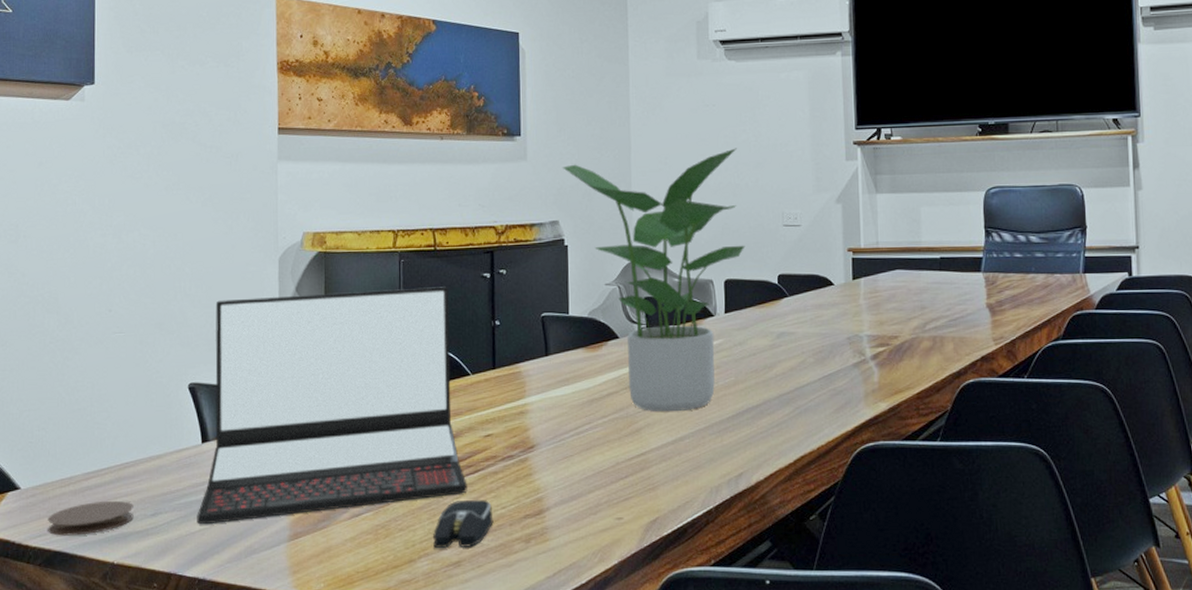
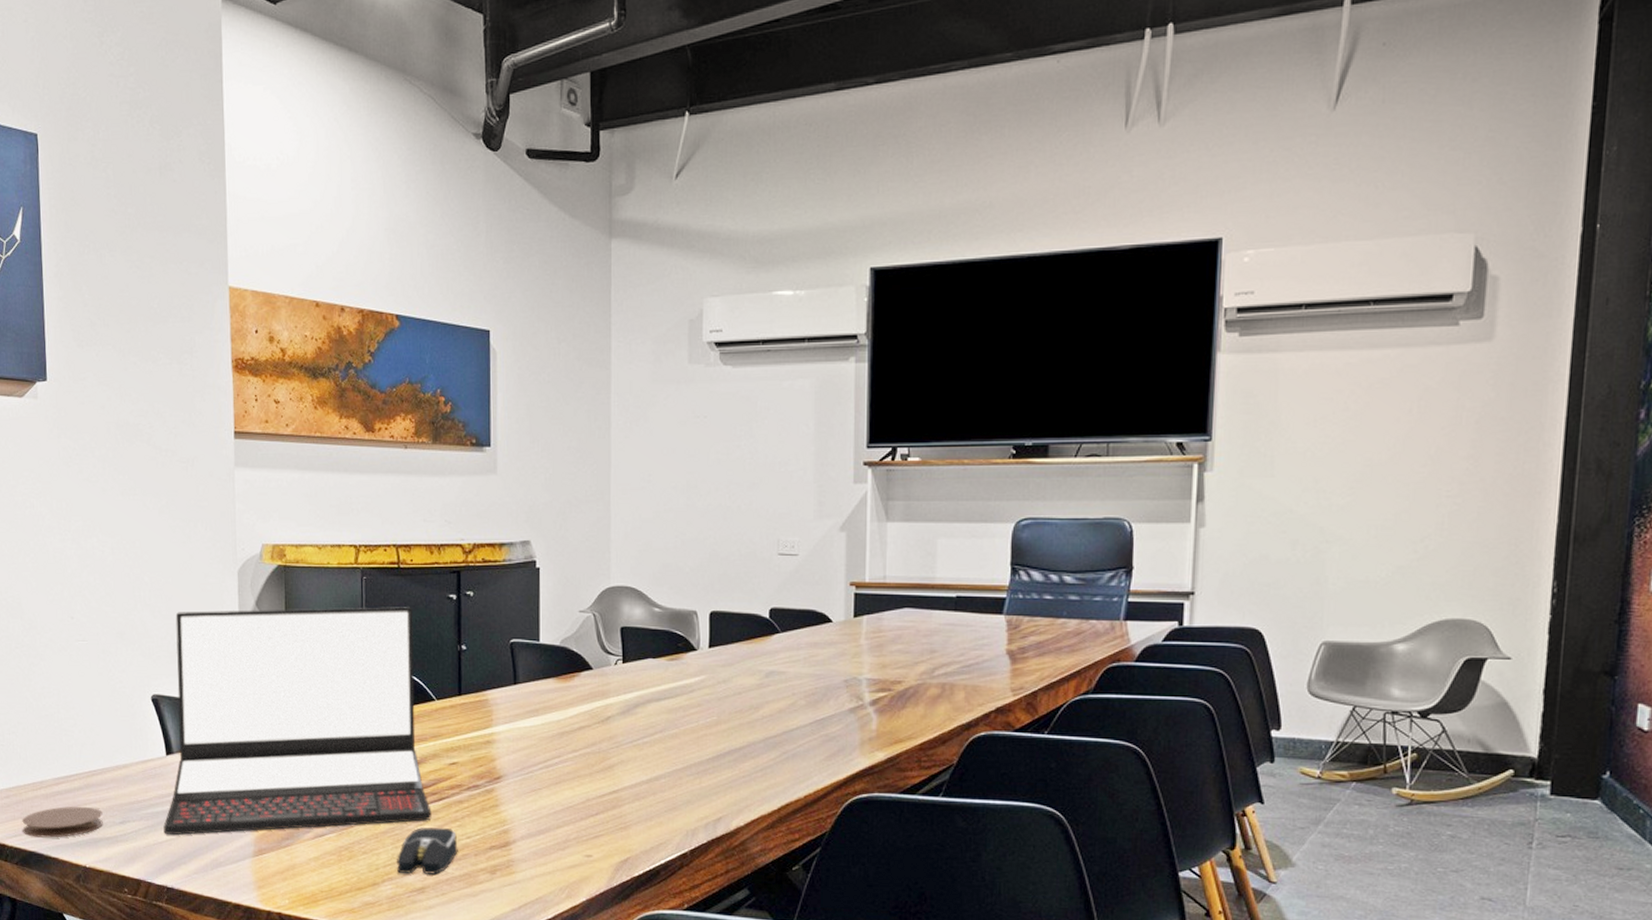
potted plant: present [563,148,745,411] -> none [536,466,735,749]

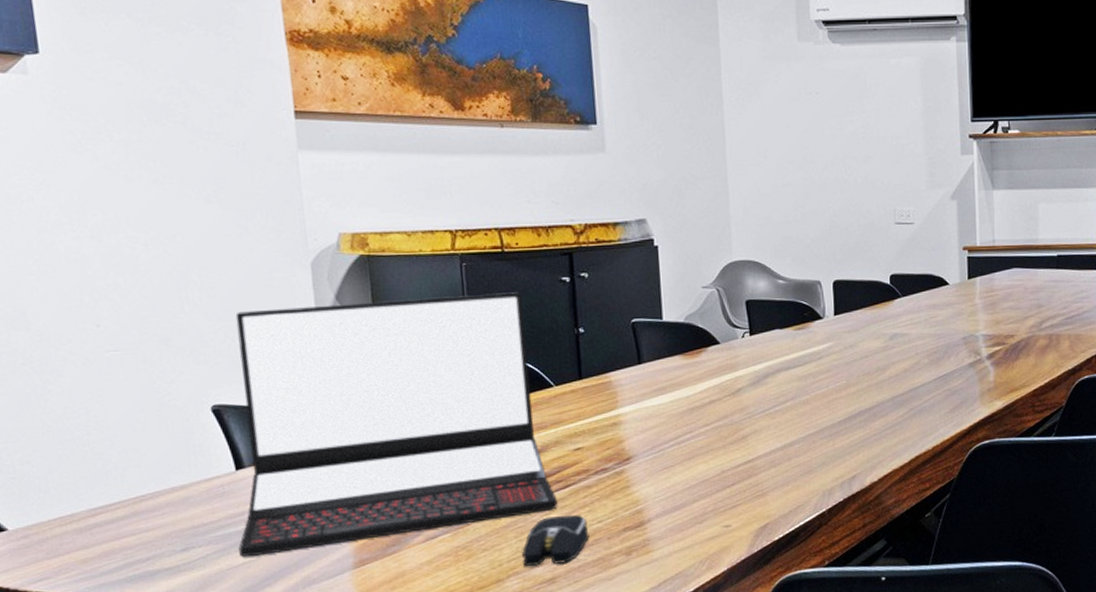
coaster: present [22,806,103,838] -> none [48,536,160,579]

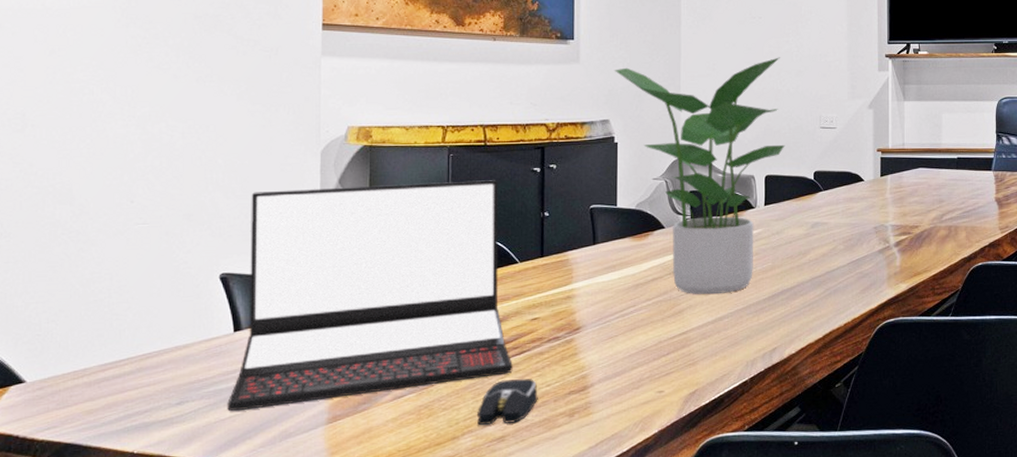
potted plant: none [648,140,855,418] -> present [615,57,785,294]

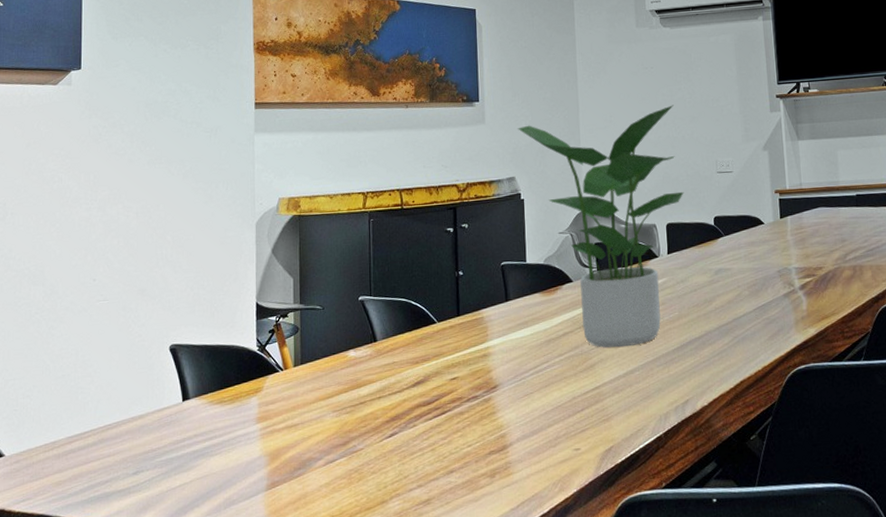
laptop: present [227,180,513,411] -> none [177,242,435,480]
computer mouse: present [477,379,538,425] -> none [404,439,460,488]

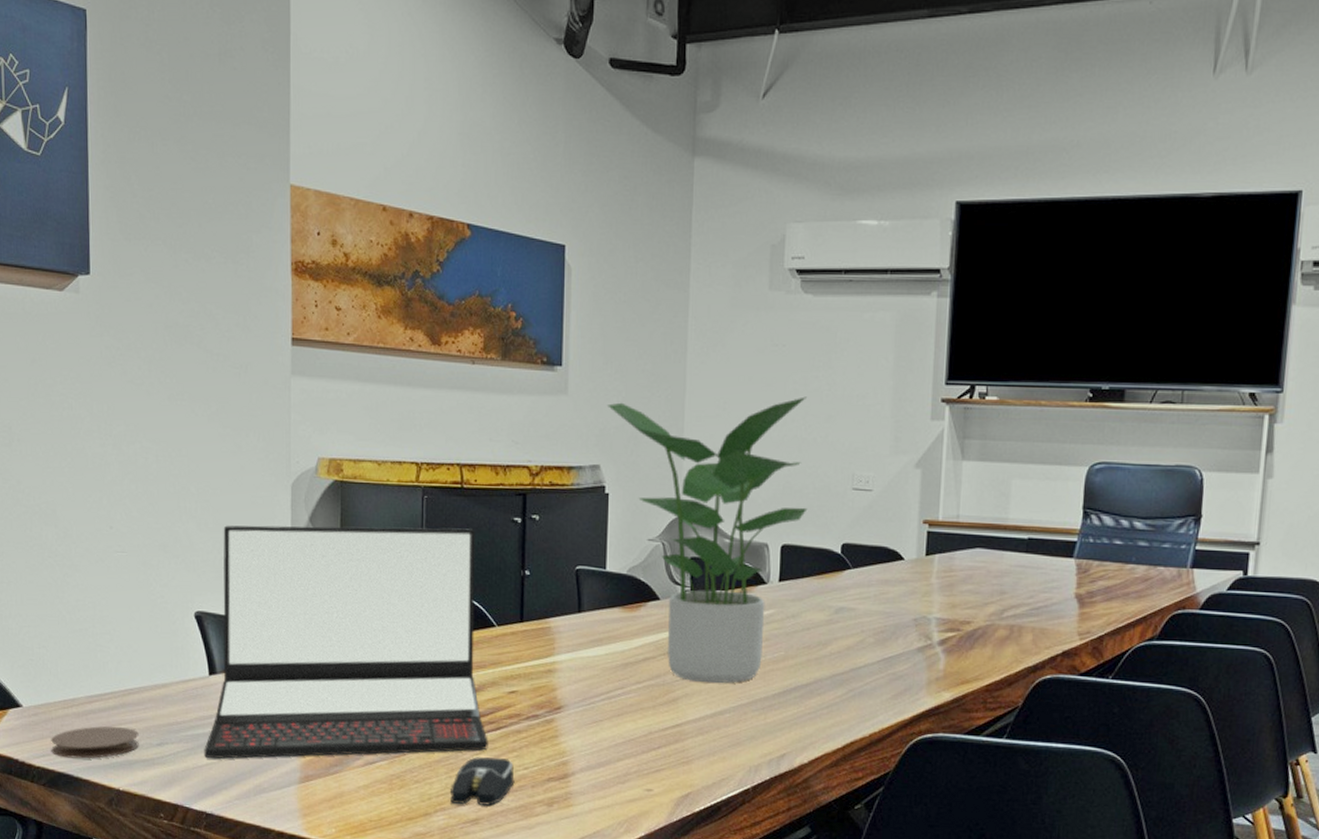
coaster: none [31,461,116,500] -> present [51,726,139,759]
laptop: none [177,242,435,480] -> present [204,525,488,759]
computer mouse: none [404,439,460,488] -> present [451,756,515,807]

